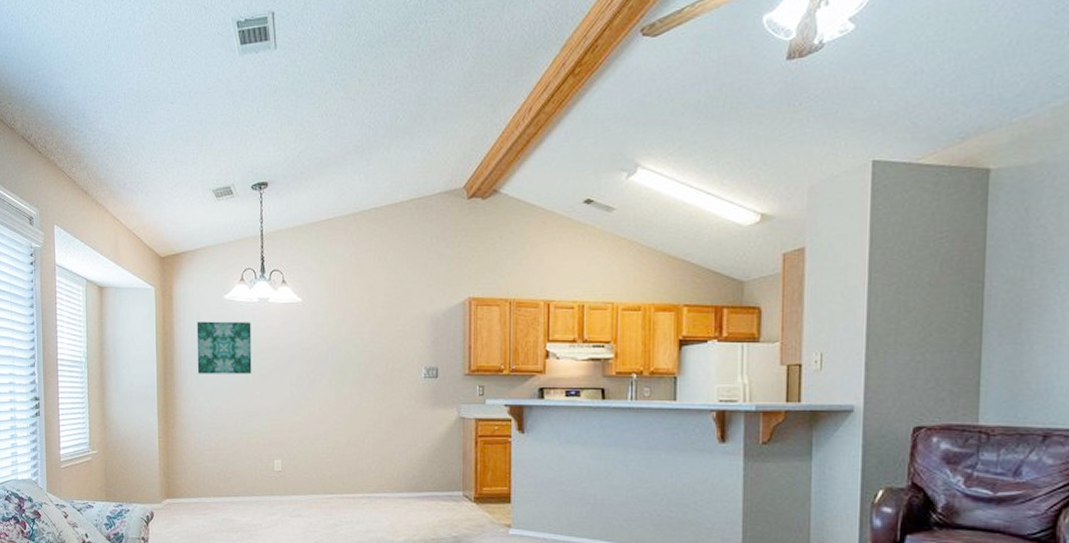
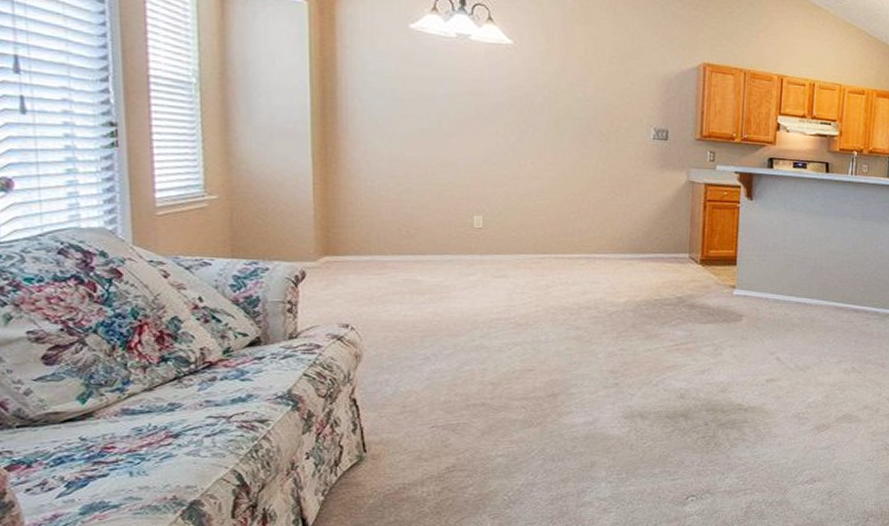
wall art: present [197,321,252,374] -> none [370,50,446,119]

